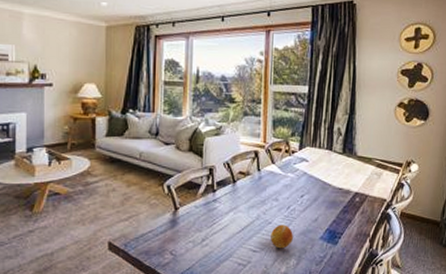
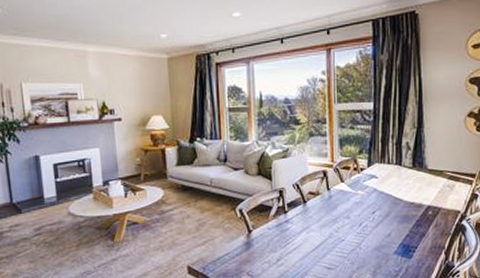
fruit: present [271,224,293,249] -> none [344,241,367,265]

